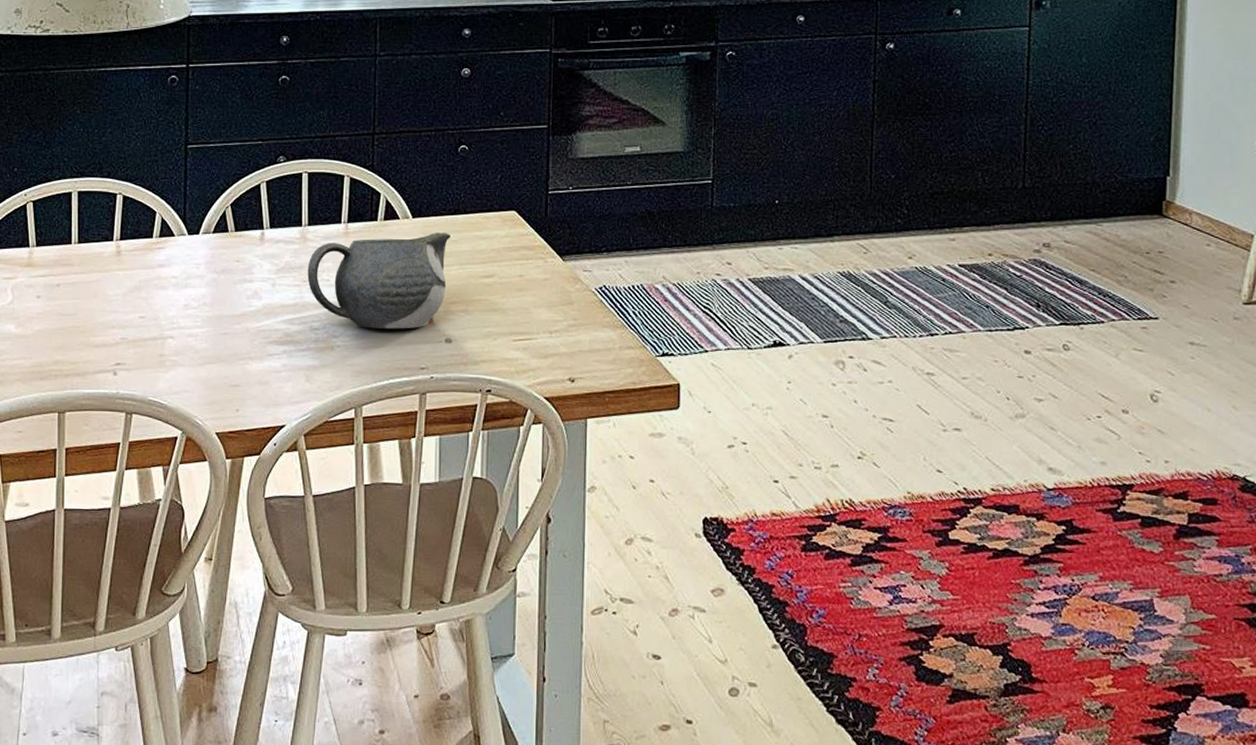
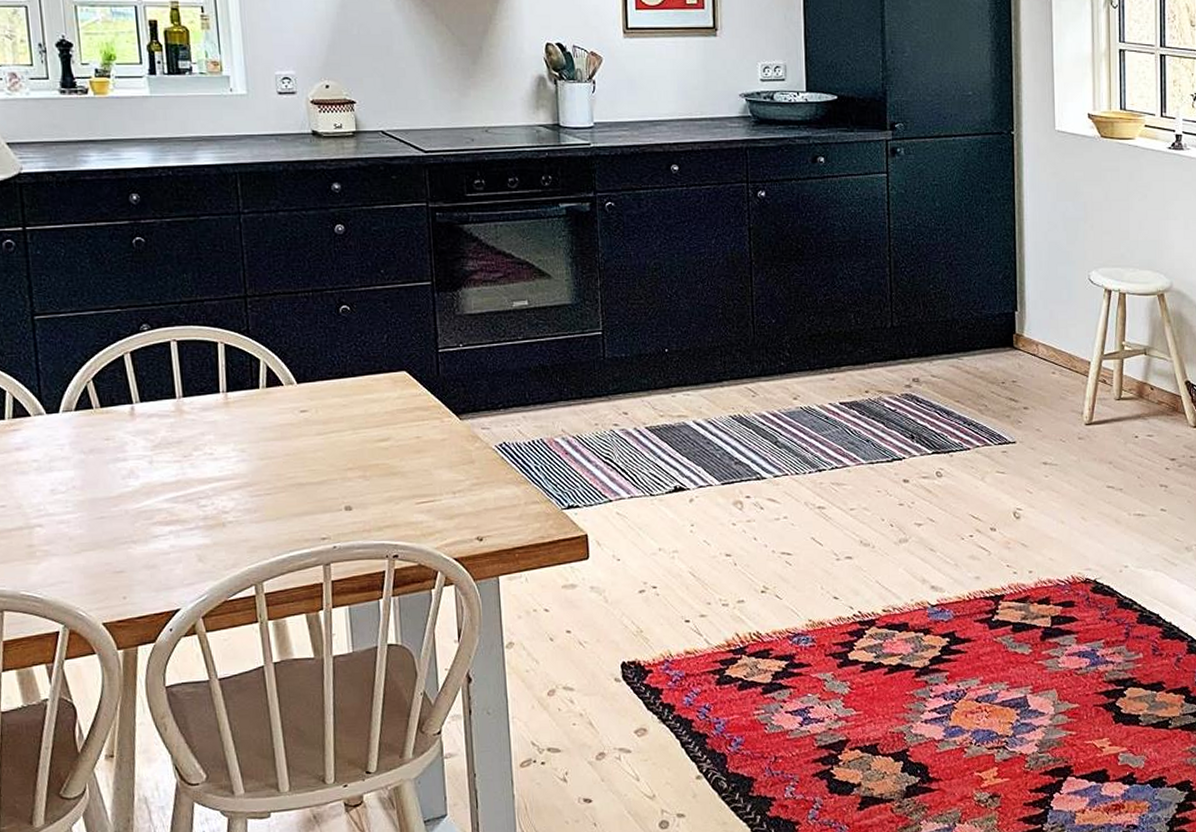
teapot: present [307,233,450,329] -> none [187,397,341,501]

